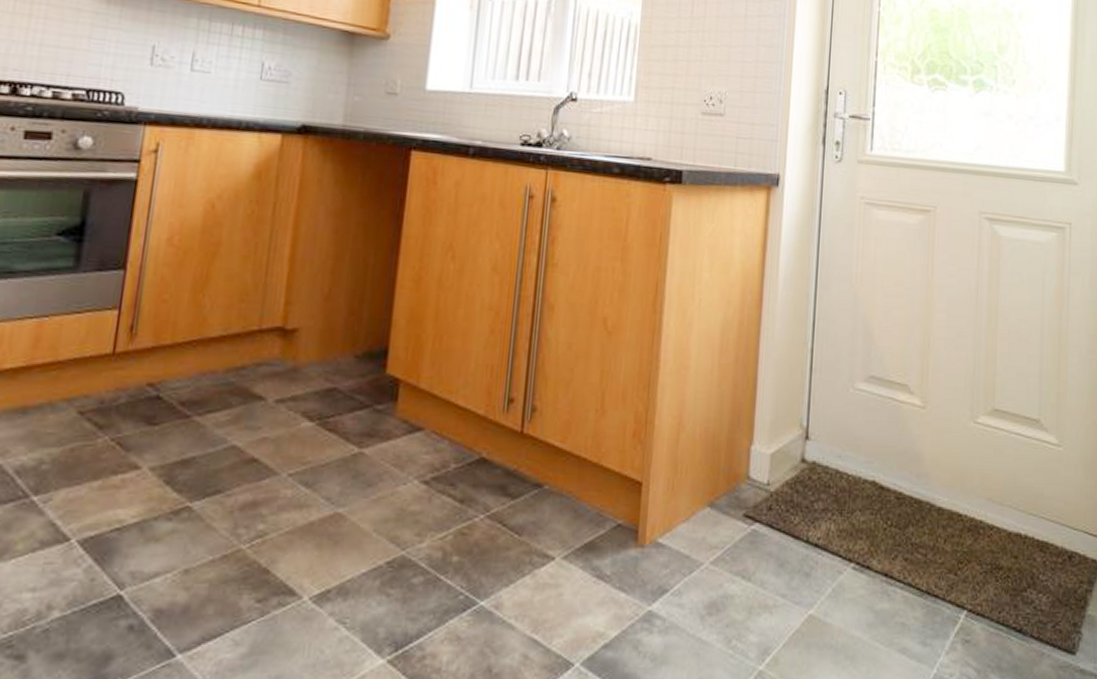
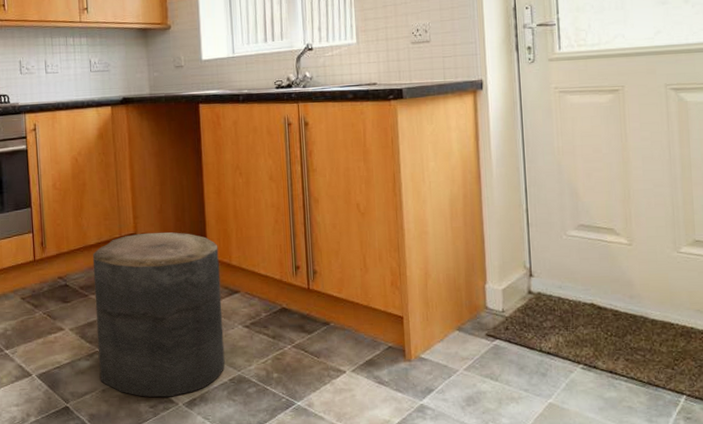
stool: none [184,328,404,586] -> present [92,232,225,397]

